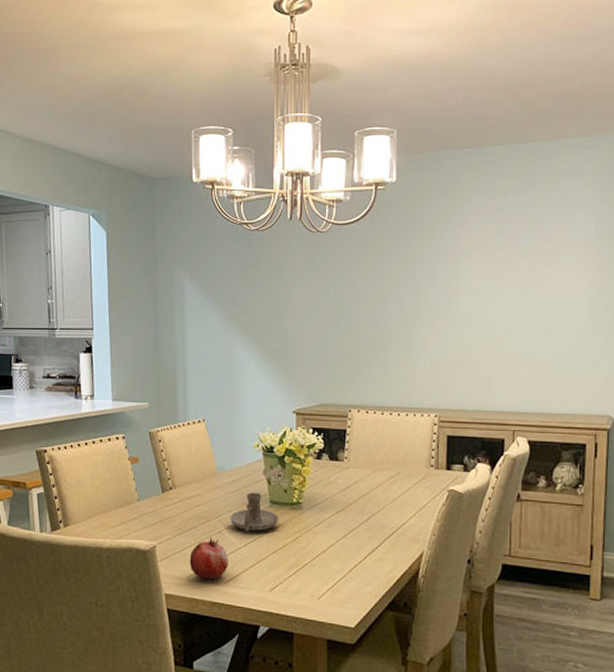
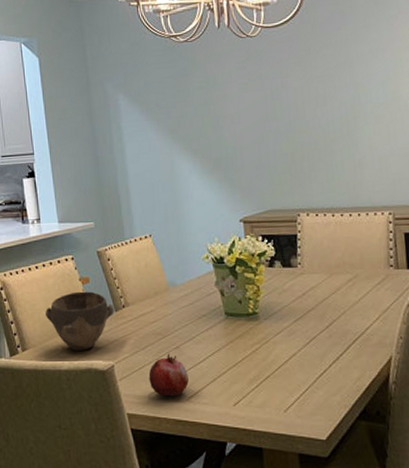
bowl: none [91,471,161,530] -> present [46,291,114,351]
candle holder: present [230,492,279,532] -> none [186,305,236,346]

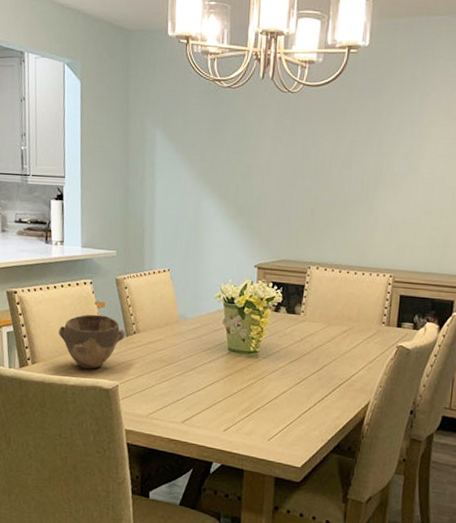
fruit: present [148,353,189,397] -> none [149,379,186,419]

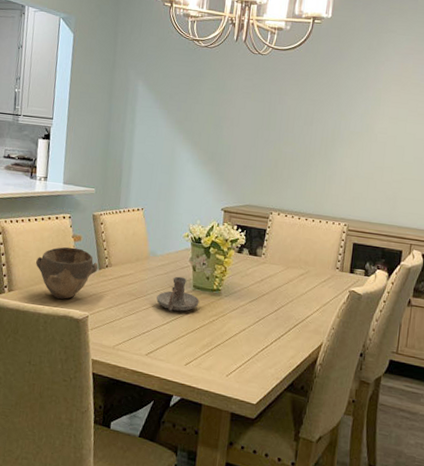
candle holder: none [190,339,236,376] -> present [156,276,200,311]

